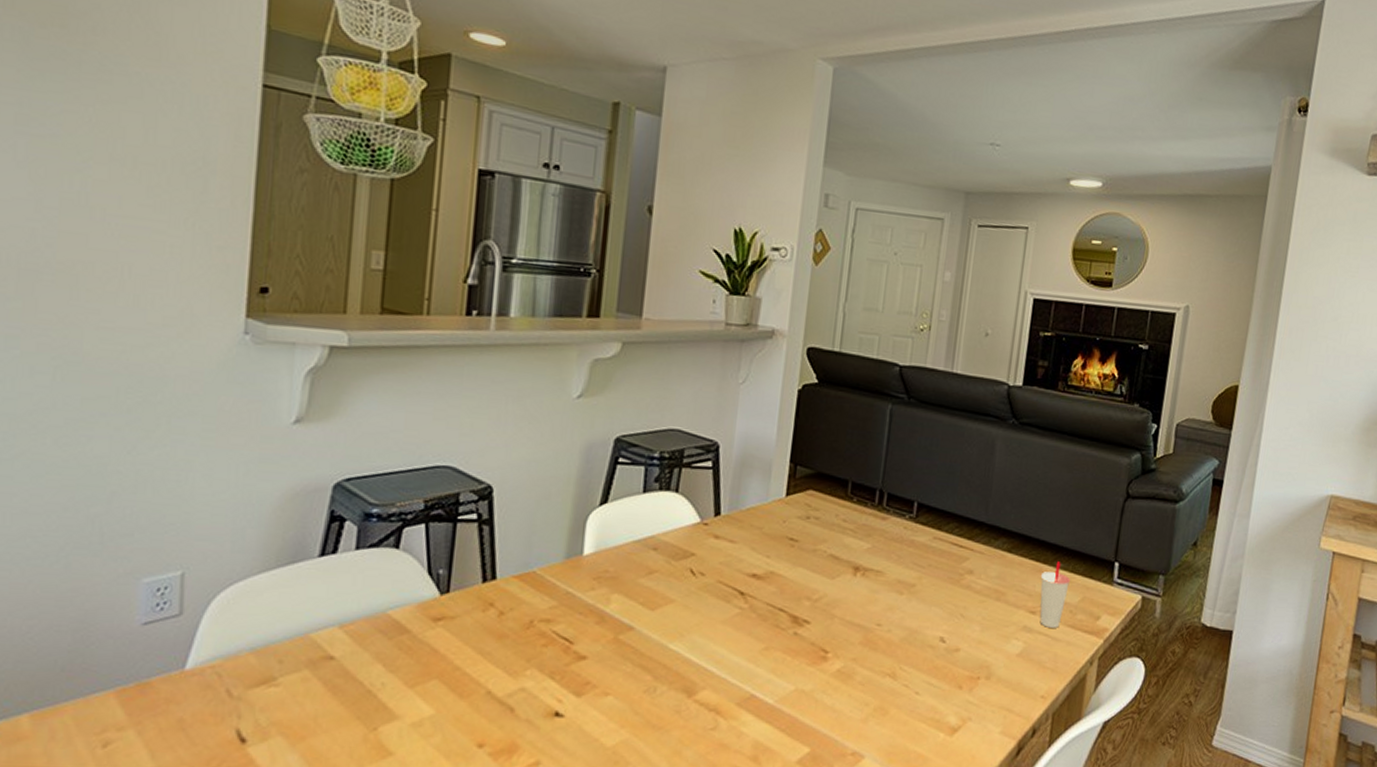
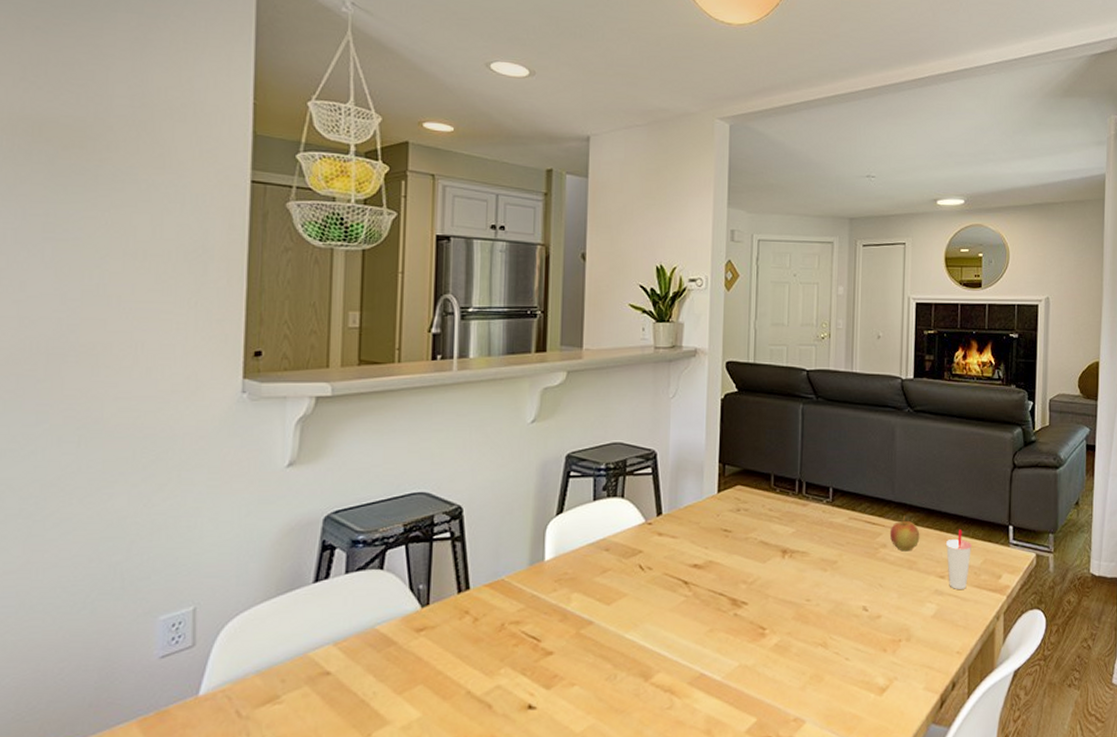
apple: none [978,540,1013,581] -> present [889,515,920,552]

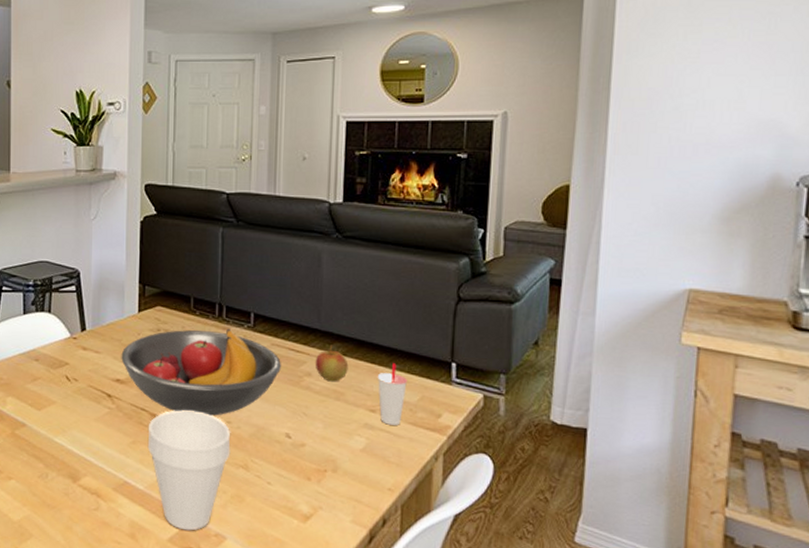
fruit bowl: none [699,504,858,595] -> present [121,328,281,416]
cup: none [725,591,810,719] -> present [147,410,231,531]

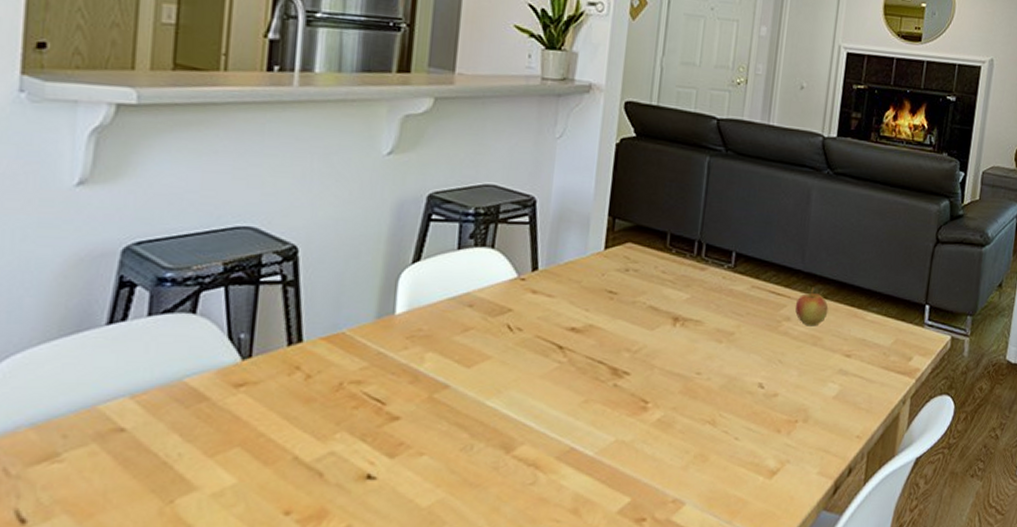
fruit bowl: present [121,328,281,416] -> none [579,269,760,367]
cup: present [147,410,231,531] -> none [602,362,699,499]
cup: present [377,363,408,425] -> none [855,306,885,370]

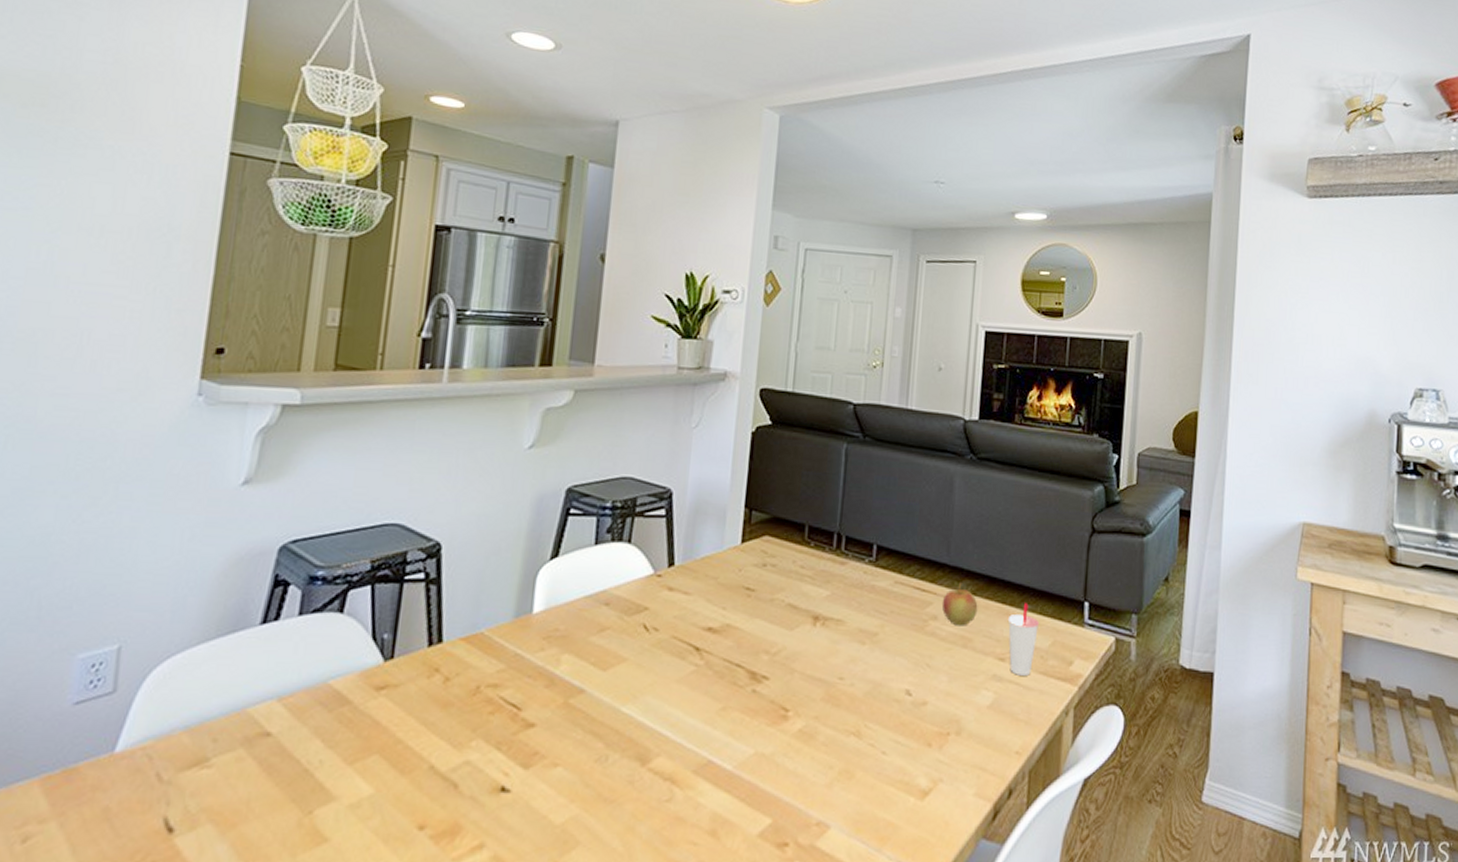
cup: none [855,306,885,370] -> present [1007,603,1040,676]

